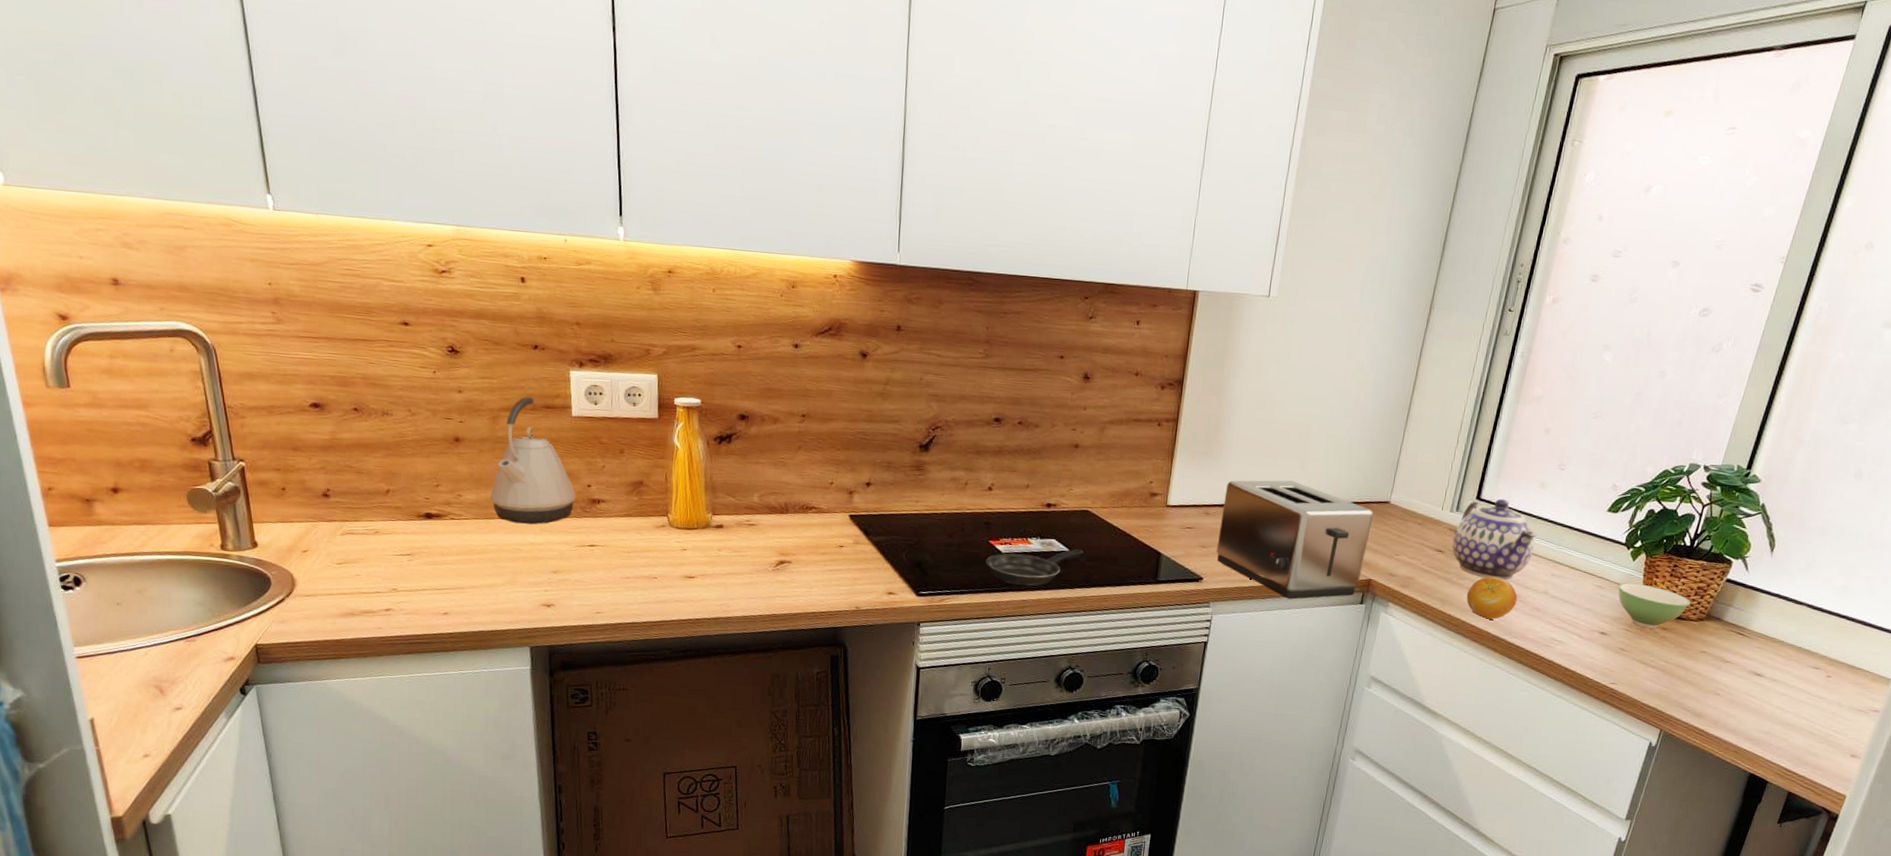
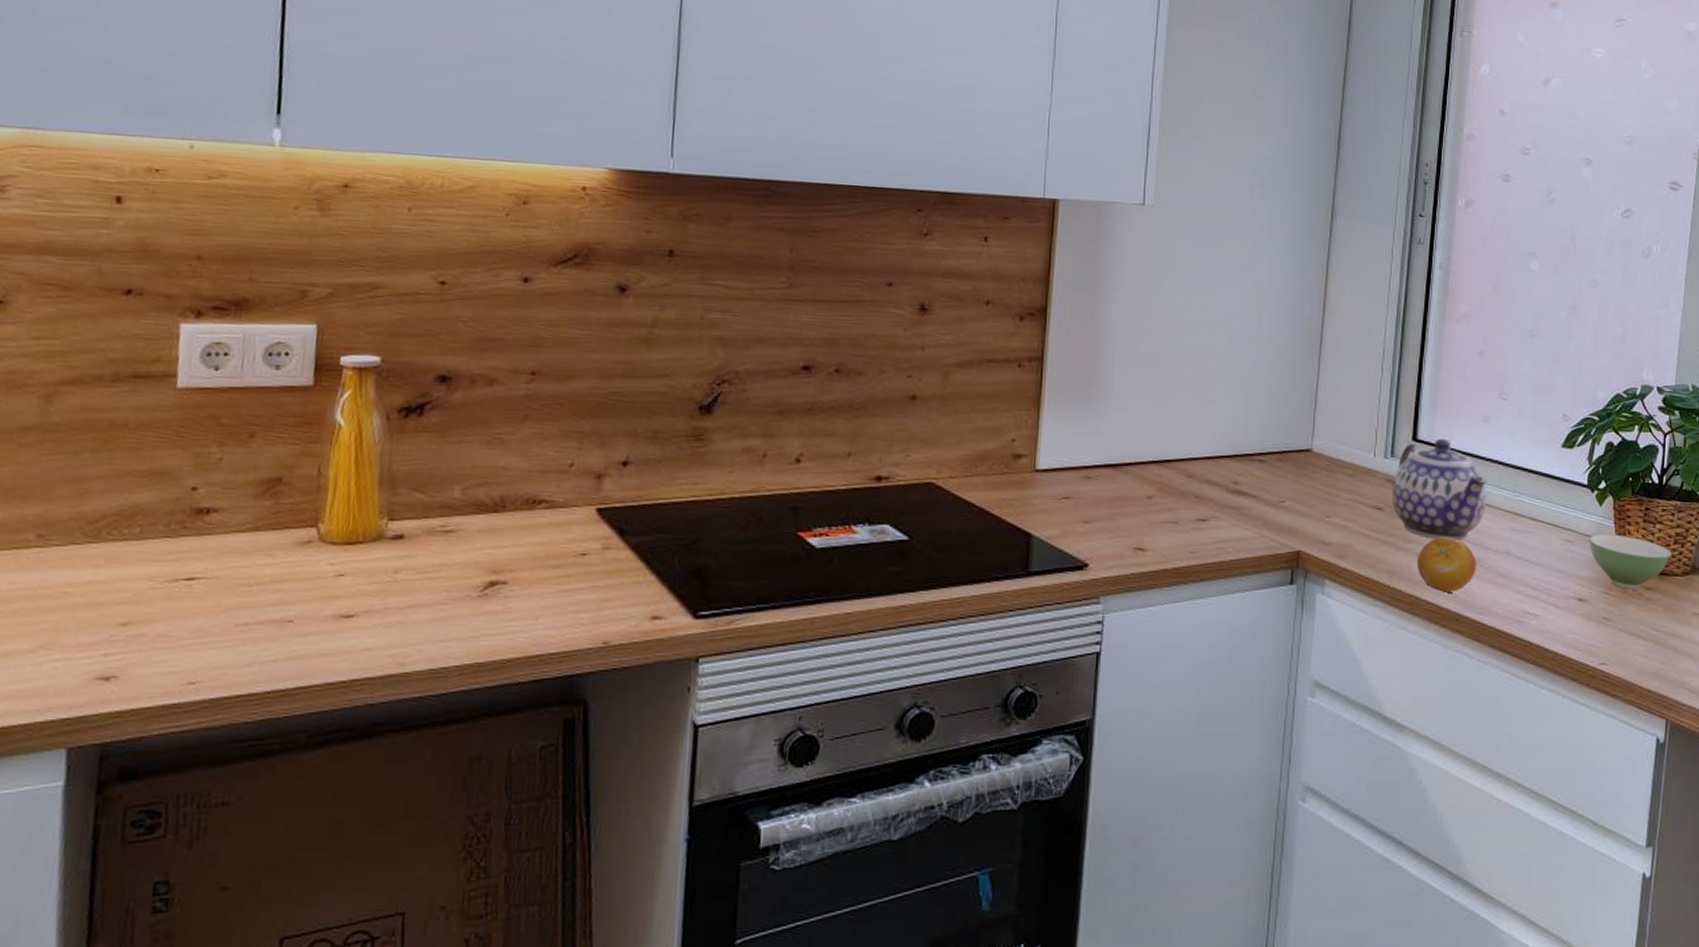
kettle: present [489,397,576,525] -> none [25,363,172,554]
frying pan: present [986,549,1084,587] -> none [793,535,928,593]
toaster: present [1216,480,1374,600] -> none [1103,429,1295,585]

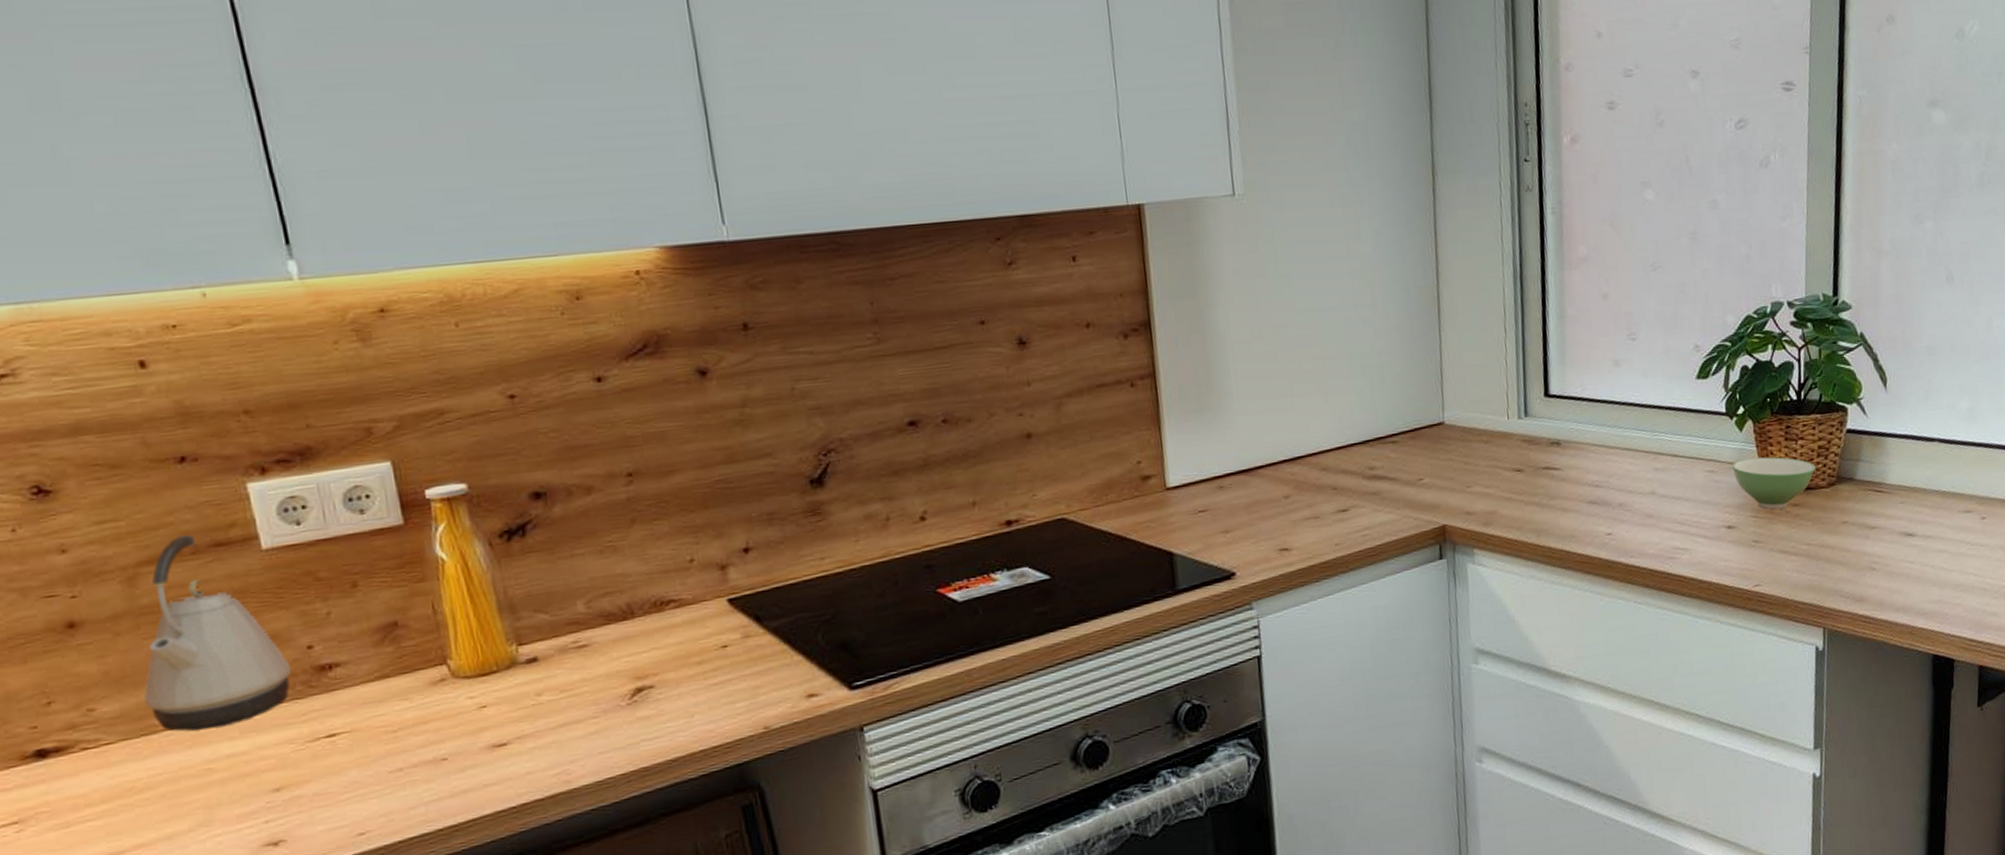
kettle: none [25,363,172,554] -> present [143,534,292,732]
teapot: present [1391,438,1488,540] -> none [1529,389,1627,492]
fruit: present [1416,536,1477,592] -> none [1563,486,1624,543]

